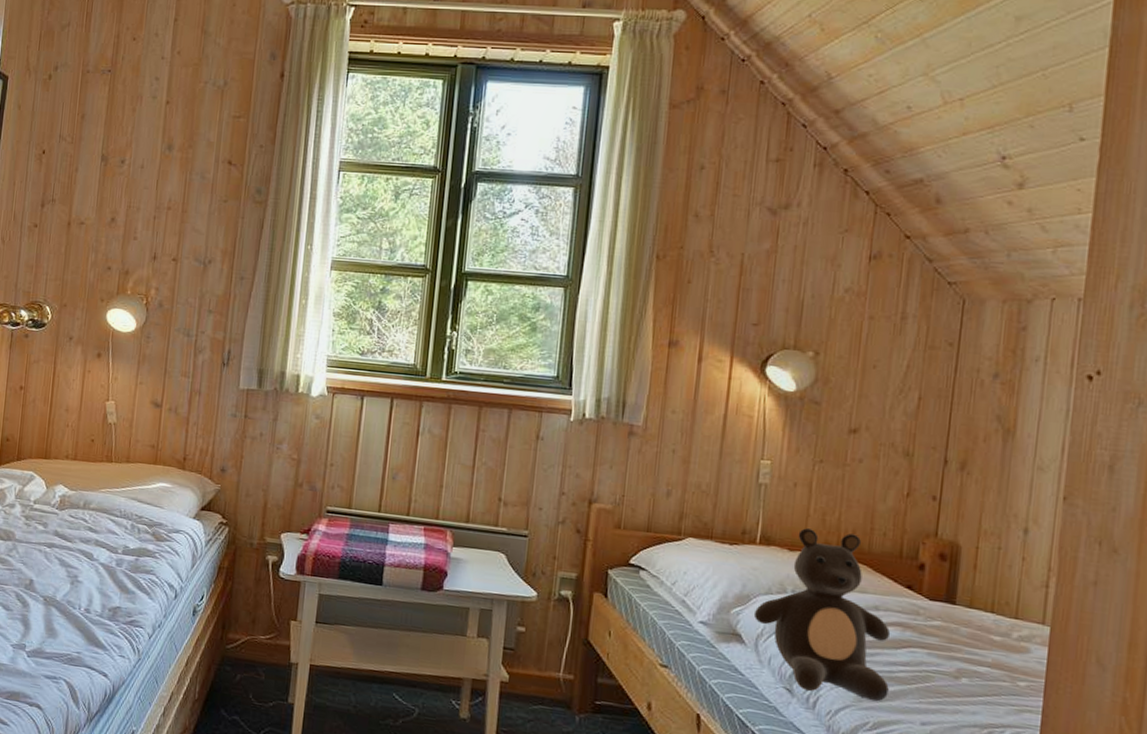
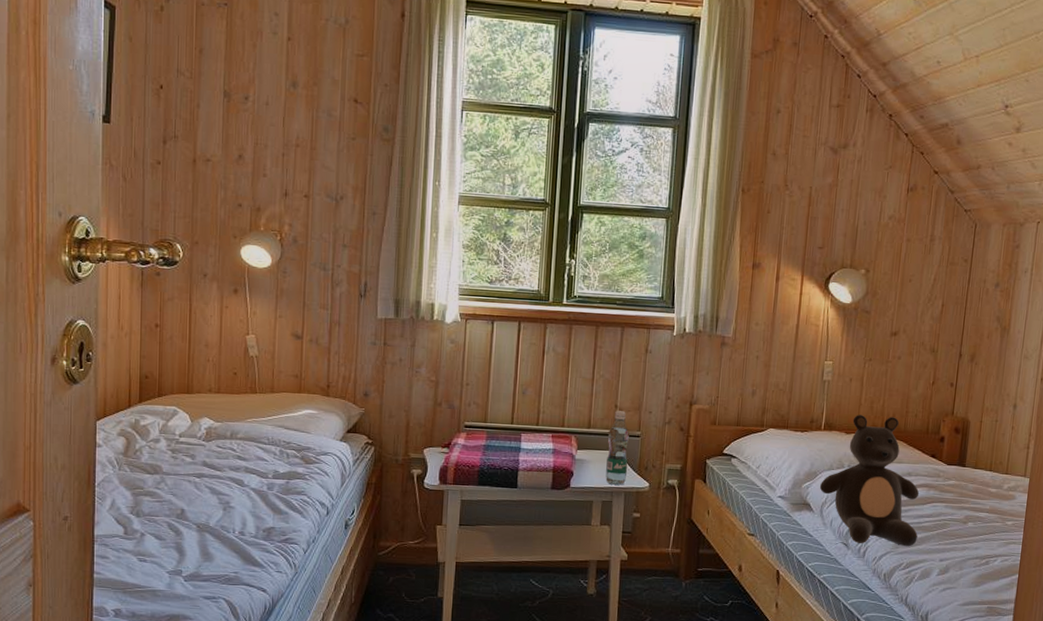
bottle: none [485,504,515,592] -> present [605,411,629,485]

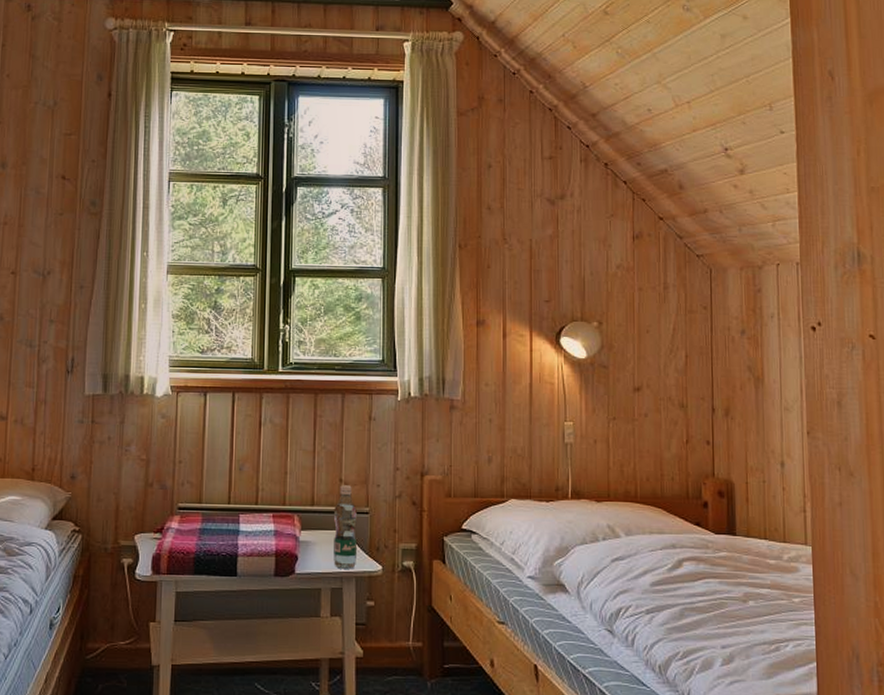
teddy bear: present [819,415,920,547] -> none [573,480,692,632]

